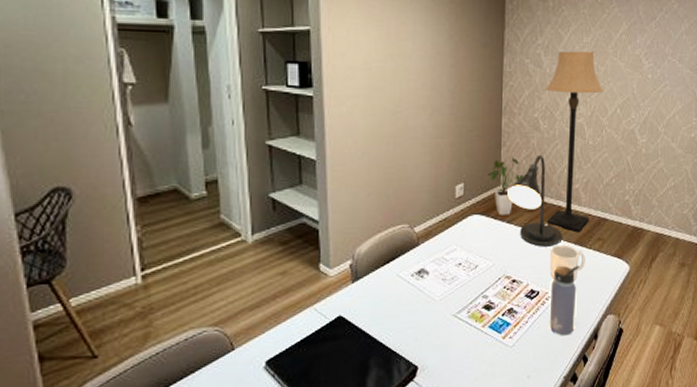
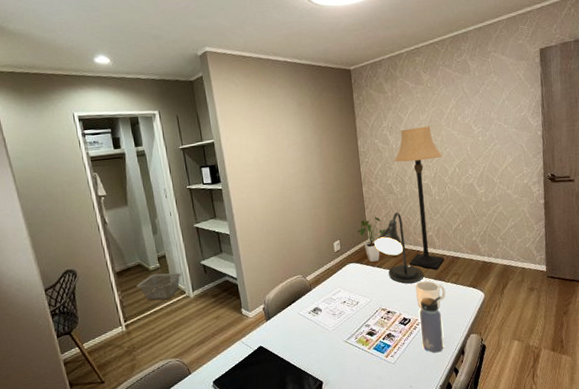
laundry basket: none [167,204,239,244] -> present [136,272,182,301]

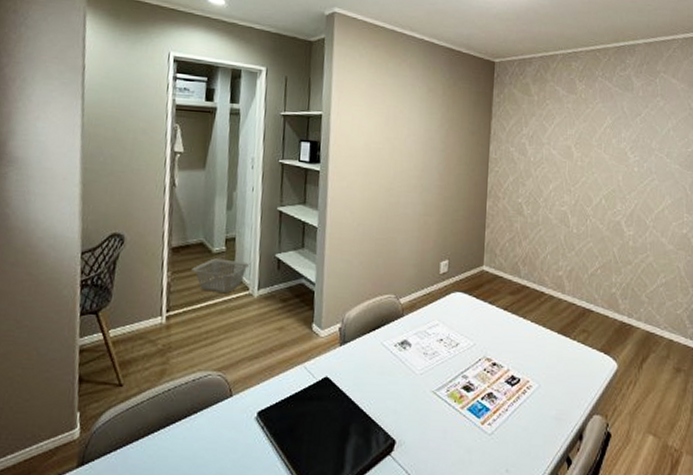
house plant: present [357,217,385,262] -> none [472,239,506,296]
desk lamp: present [374,211,424,284] -> none [490,238,546,333]
lamp: present [394,126,444,270] -> none [528,141,589,322]
mug: present [415,280,446,309] -> none [532,332,569,372]
water bottle: present [419,296,444,353] -> none [530,353,564,431]

